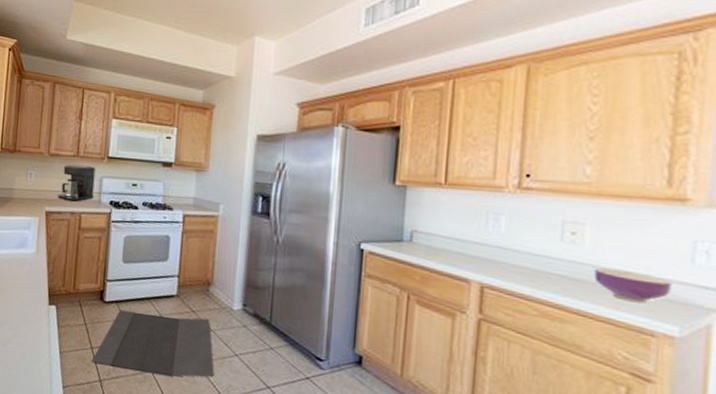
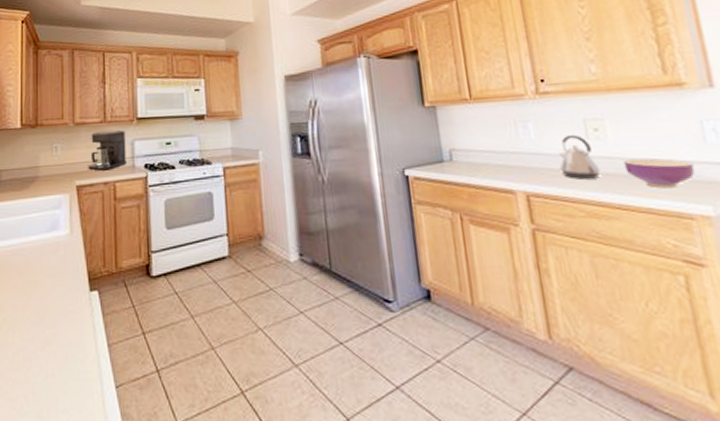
floor mat: present [91,310,214,378] -> none [145,276,281,352]
kettle: none [523,234,567,282] -> present [559,134,601,180]

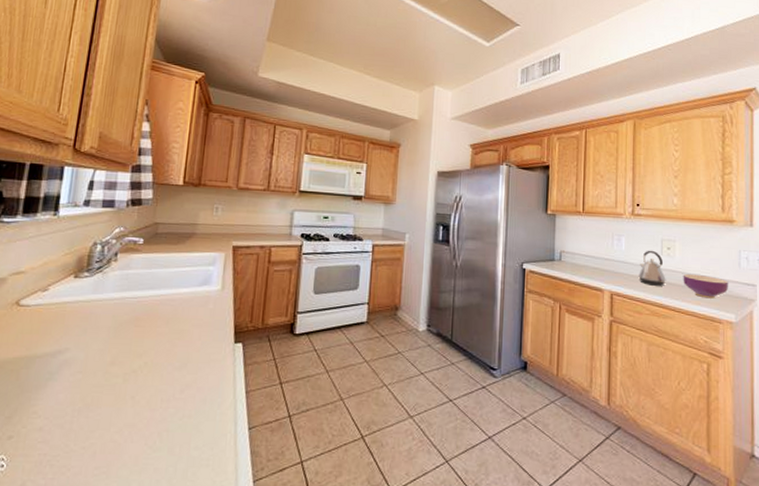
coffee maker: present [88,130,127,171] -> none [246,198,287,235]

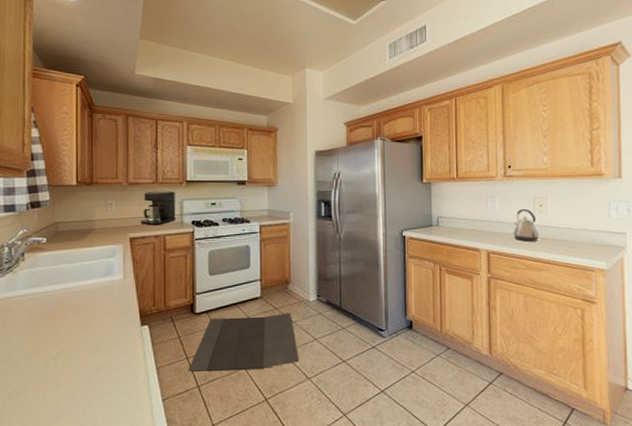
coffee maker: none [246,198,287,235] -> present [140,190,176,225]
floor mat: none [280,341,402,403] -> present [188,312,299,371]
bowl: present [683,273,729,299] -> none [555,227,600,249]

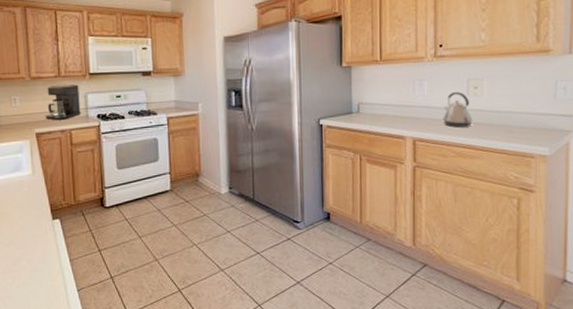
floor mat: present [188,312,299,371] -> none [101,205,211,263]

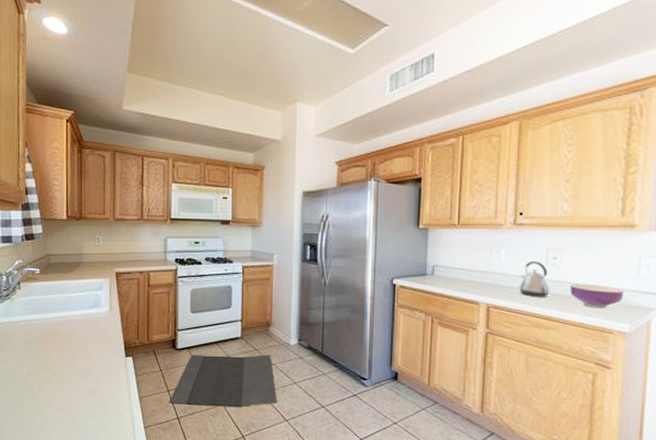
coffee maker: present [45,84,81,120] -> none [126,227,160,262]
floor mat: none [101,205,211,263] -> present [169,354,277,408]
bowl: none [491,111,543,134] -> present [570,283,624,309]

